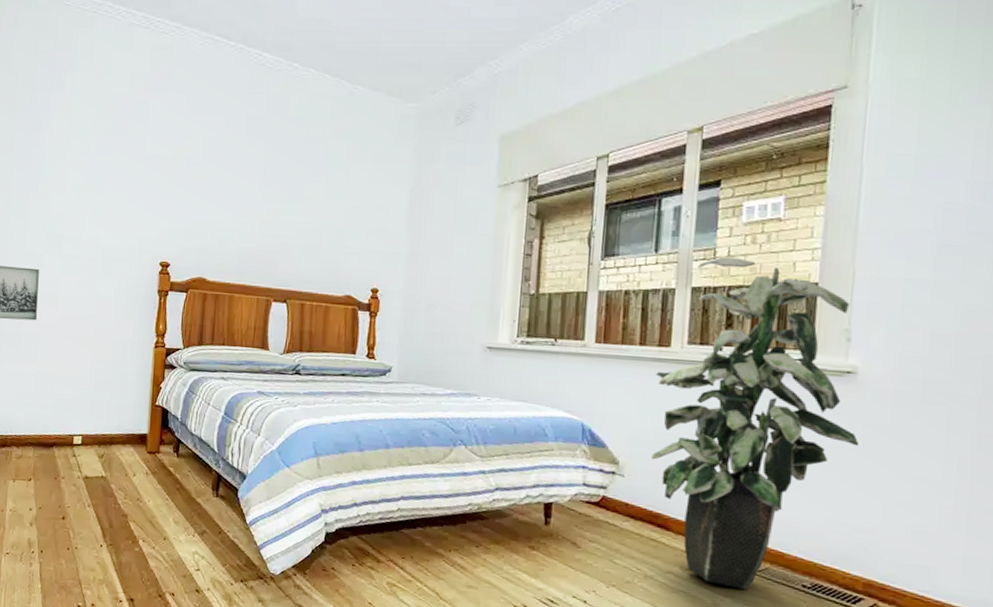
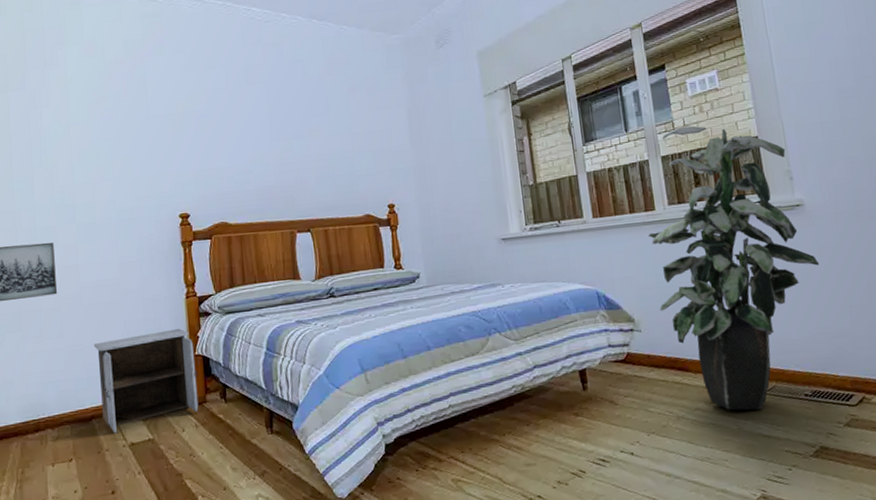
nightstand: none [63,374,155,464] -> present [93,328,199,434]

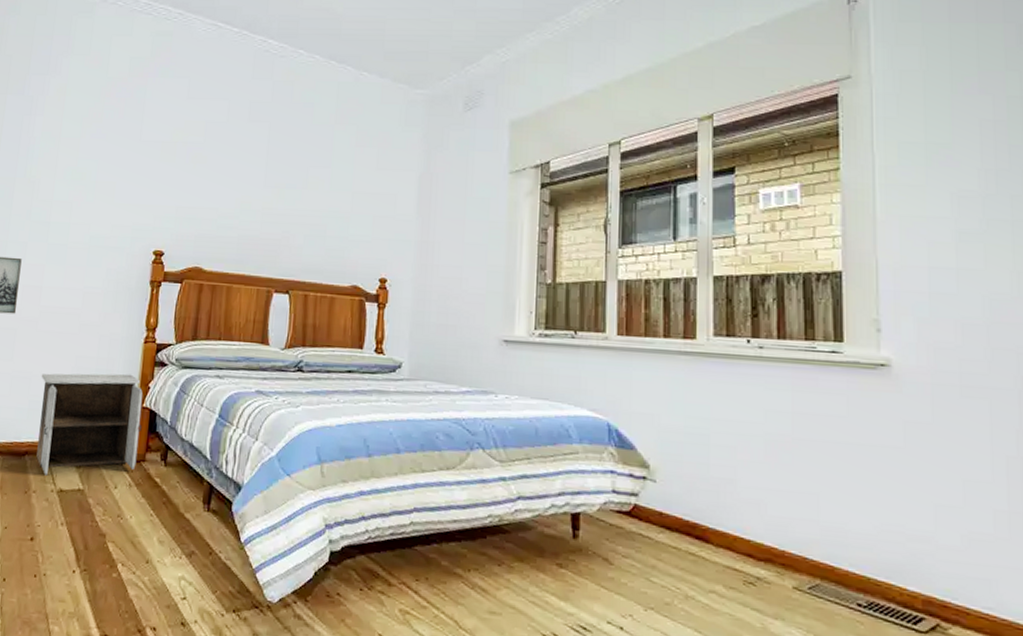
indoor plant: present [648,125,820,411] -> none [683,244,902,610]

